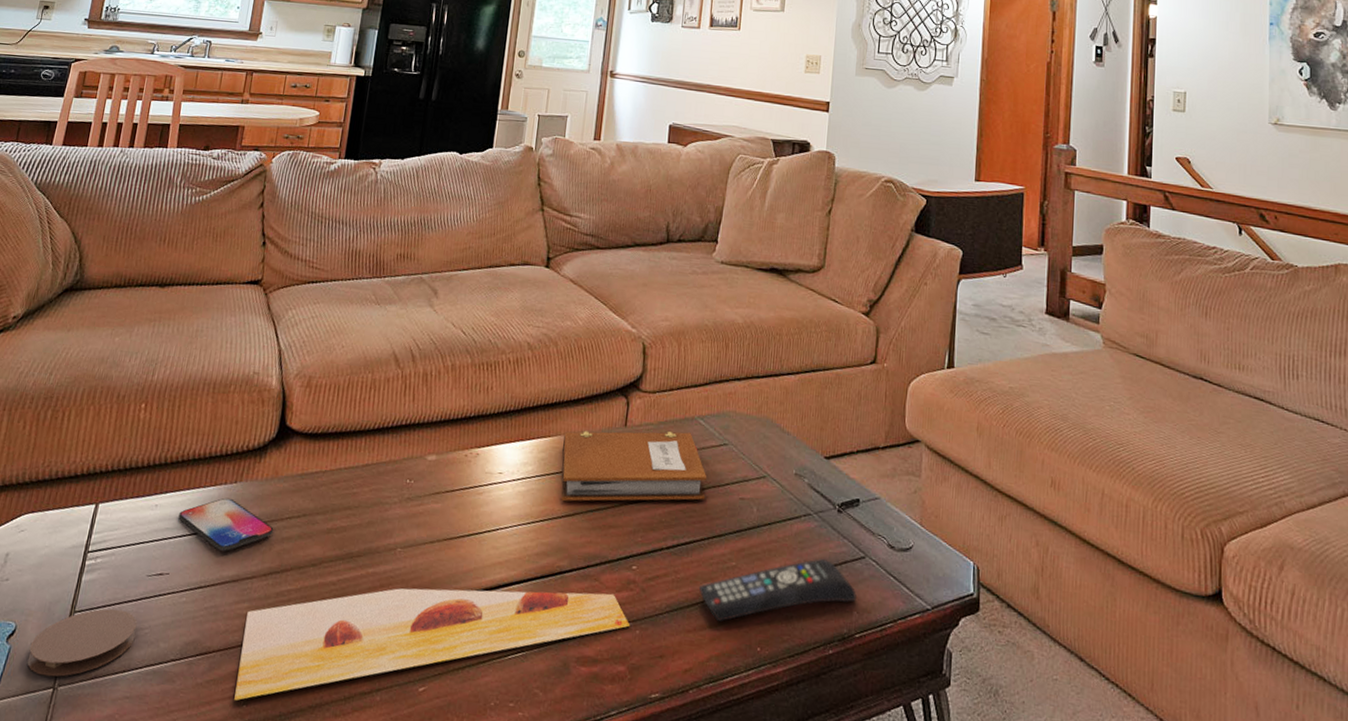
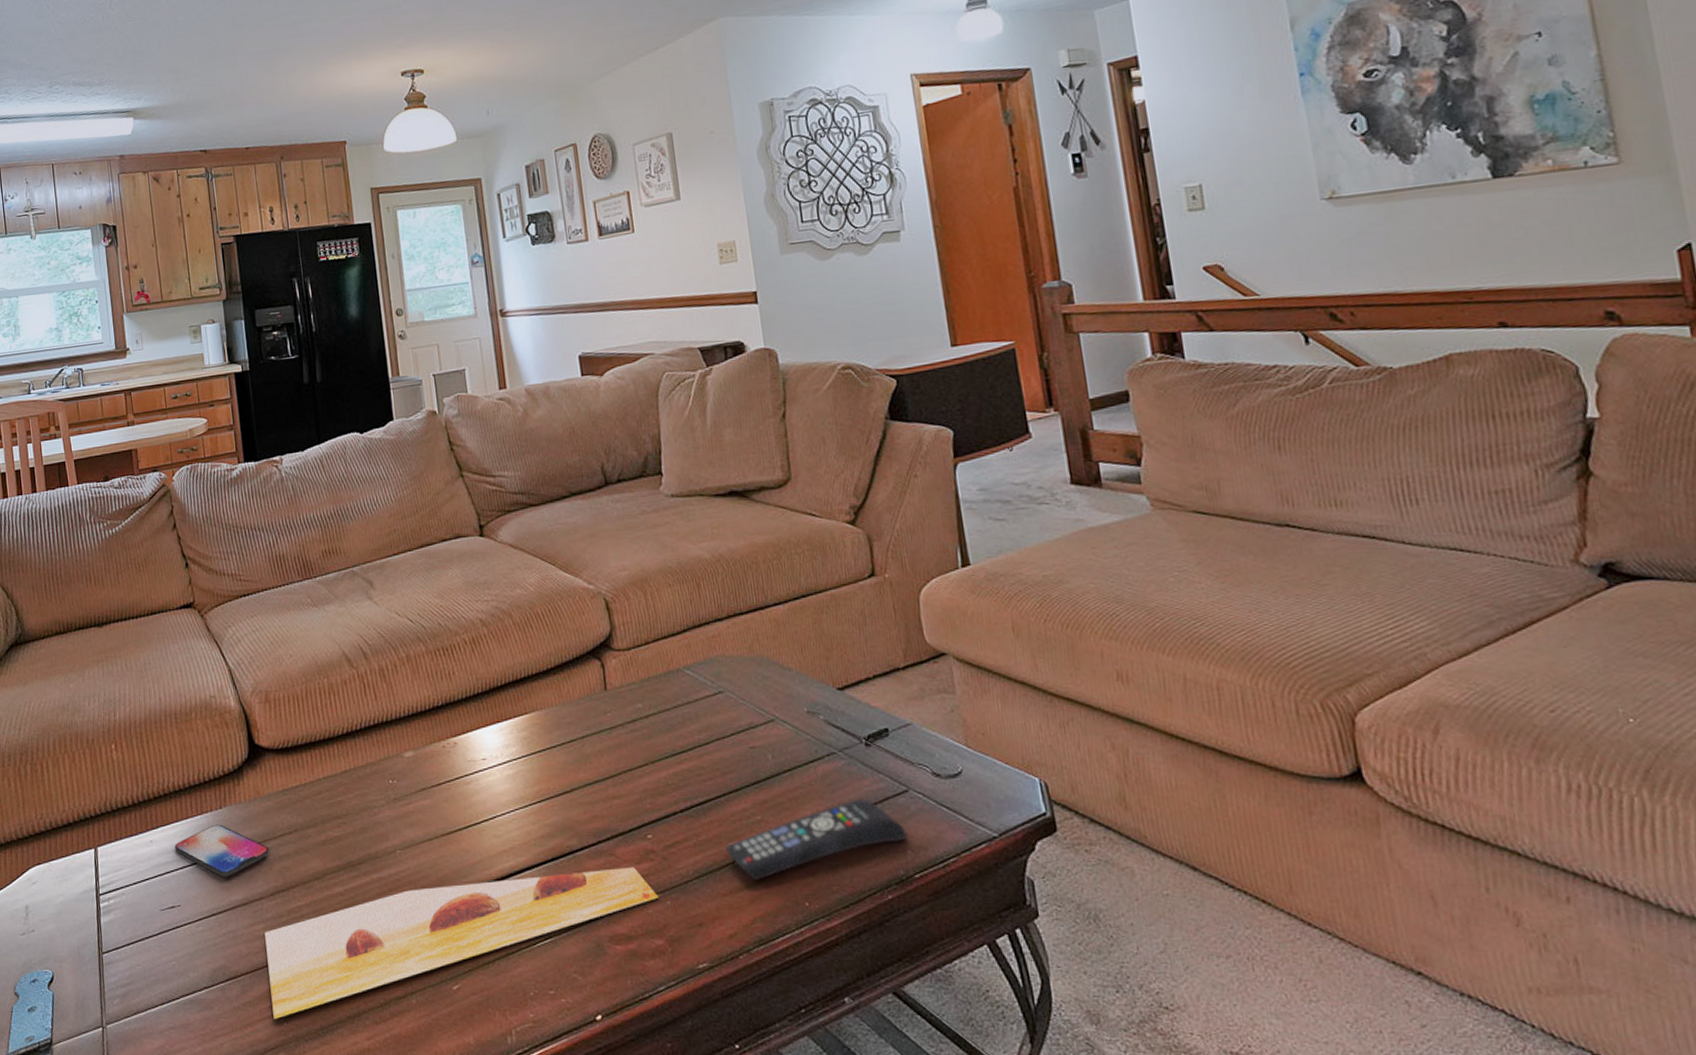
coaster: present [27,608,138,677] -> none [70,945,165,1017]
notebook: present [561,430,707,502] -> none [541,686,711,778]

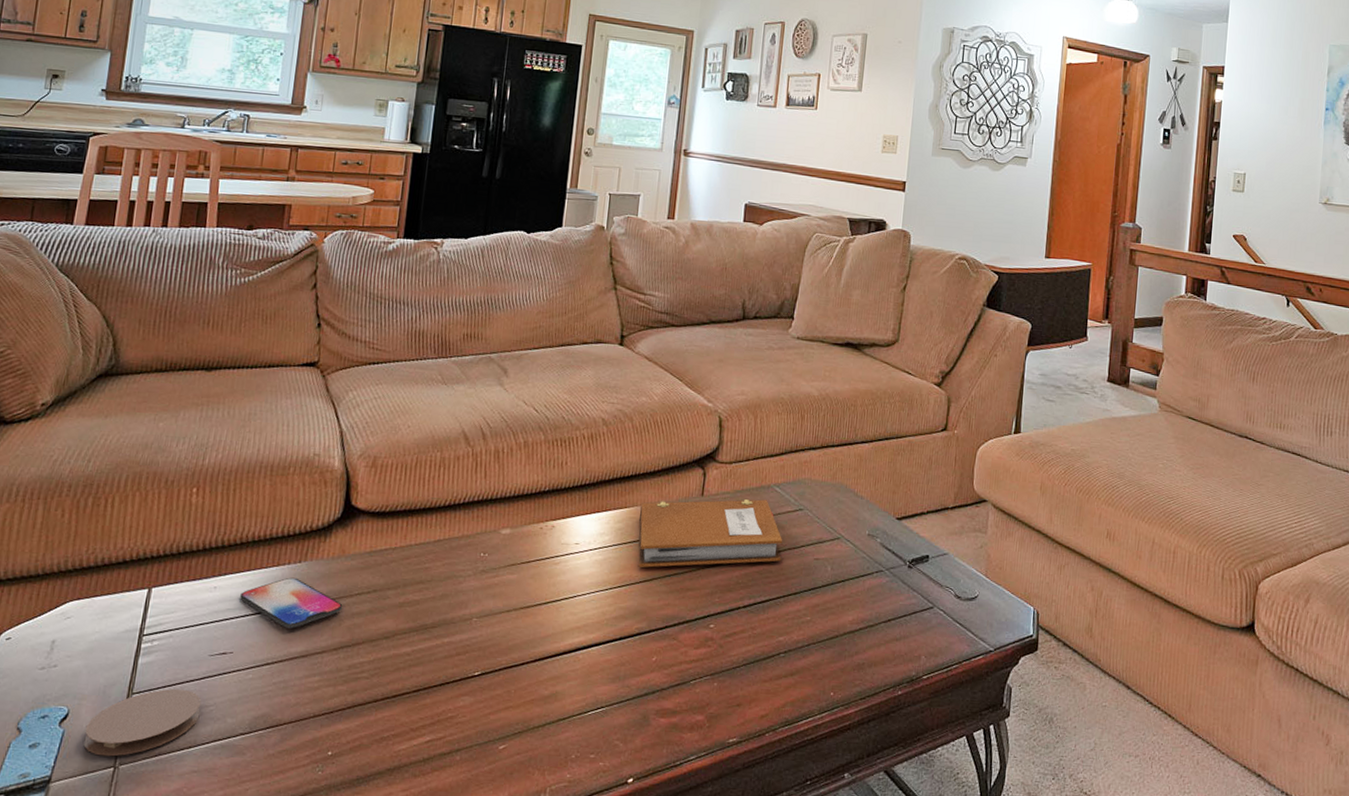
coaster: none [70,945,165,1017] -> present [83,688,202,757]
painting: present [265,866,660,1019] -> none [309,650,709,768]
notebook: none [541,686,711,778] -> present [638,499,783,568]
remote control: present [725,798,908,880] -> none [774,610,925,671]

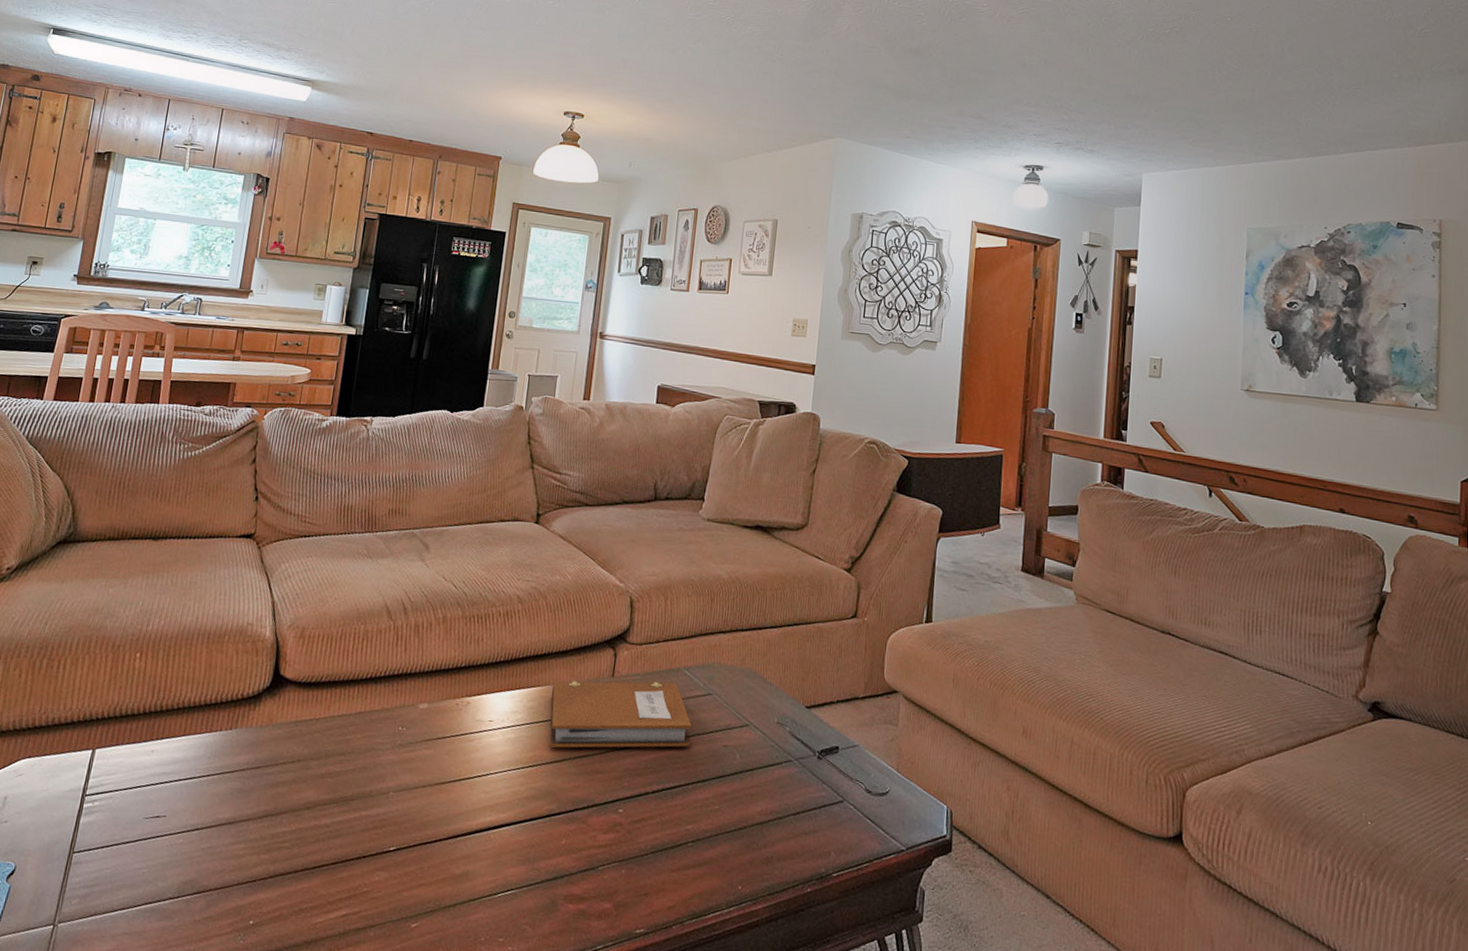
coaster: present [83,688,202,757] -> none [27,849,136,914]
smartphone: present [240,577,343,629] -> none [174,744,269,795]

